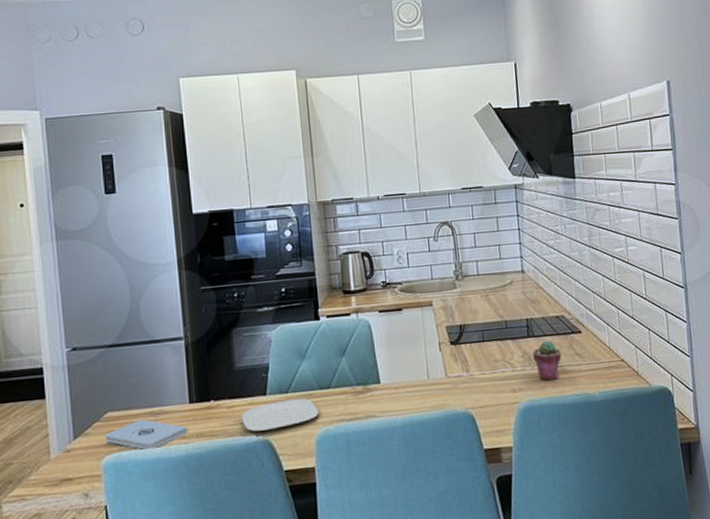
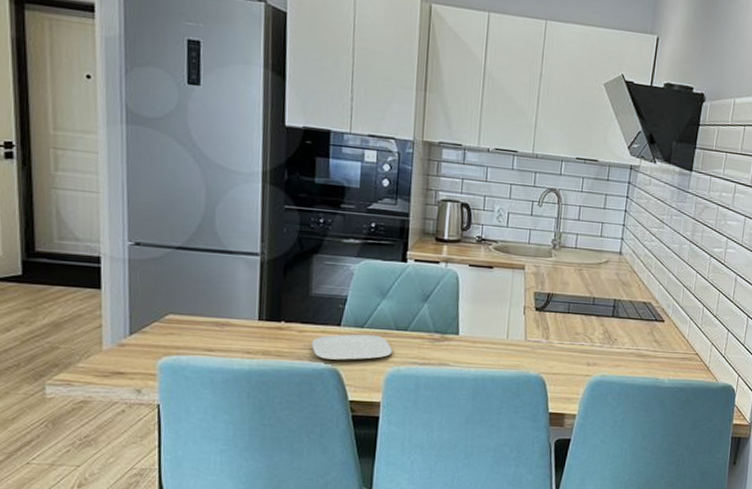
notepad: present [105,419,188,451] -> none [164,327,254,359]
potted succulent: present [533,340,562,381] -> none [613,323,641,361]

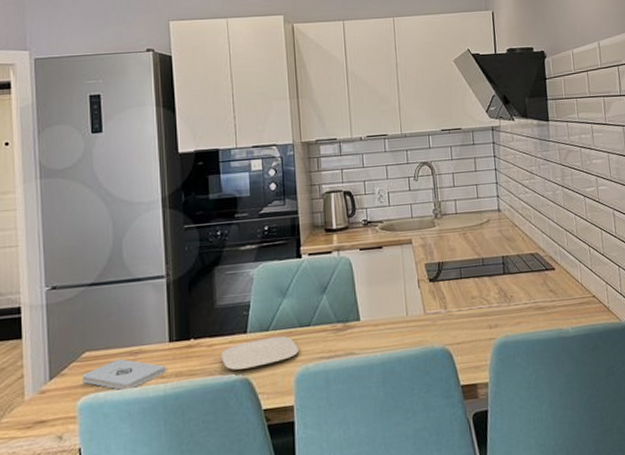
notepad: none [164,327,254,359] -> present [82,358,167,391]

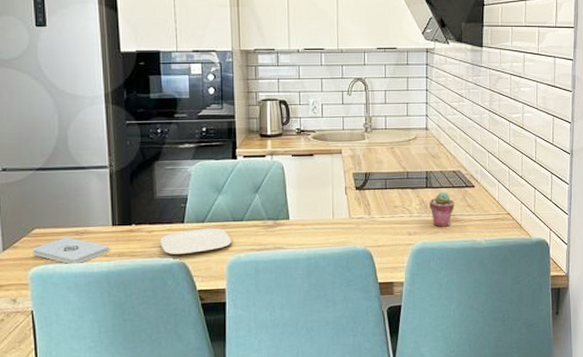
potted succulent: none [508,277,536,317] -> present [429,191,455,227]

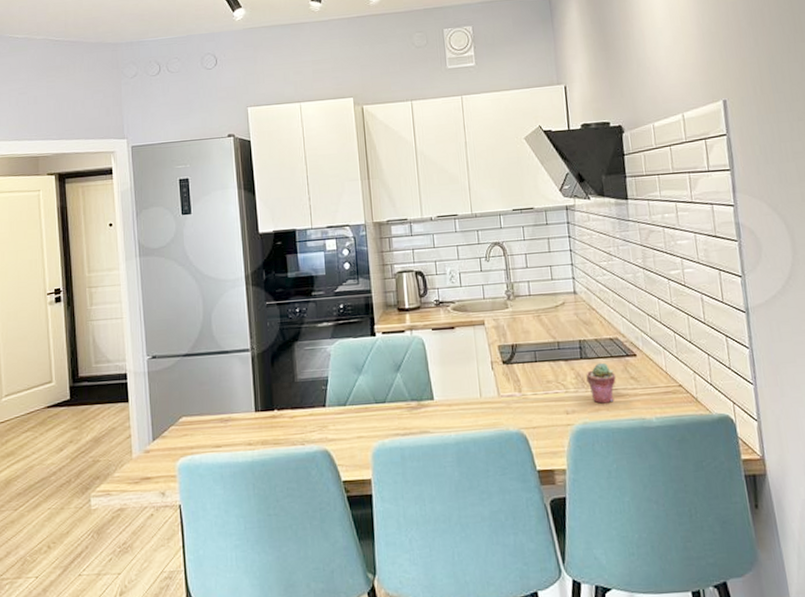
notepad: present [33,237,110,265] -> none [180,425,254,455]
plate: present [160,227,232,255] -> none [302,411,376,443]

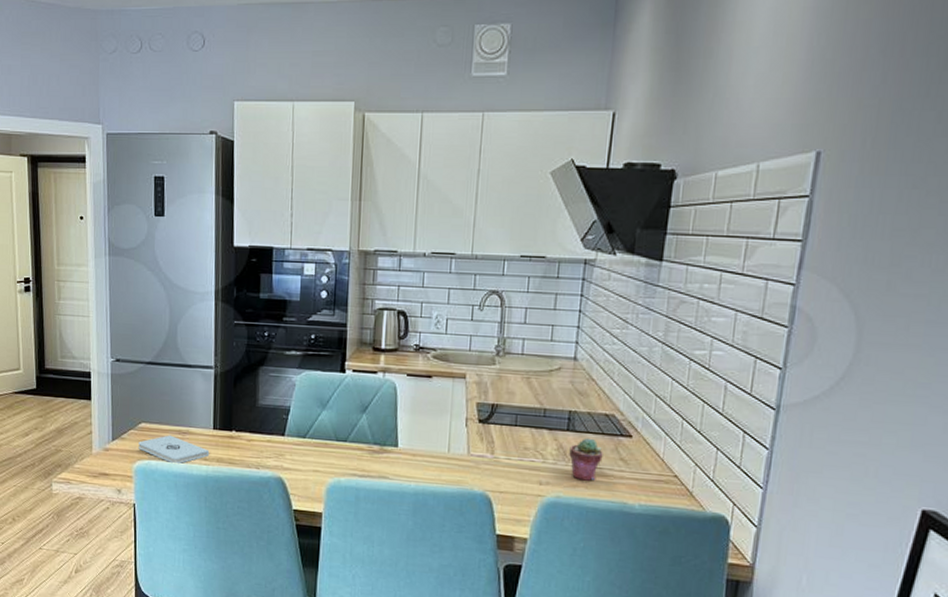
notepad: none [180,425,254,455] -> present [138,435,210,464]

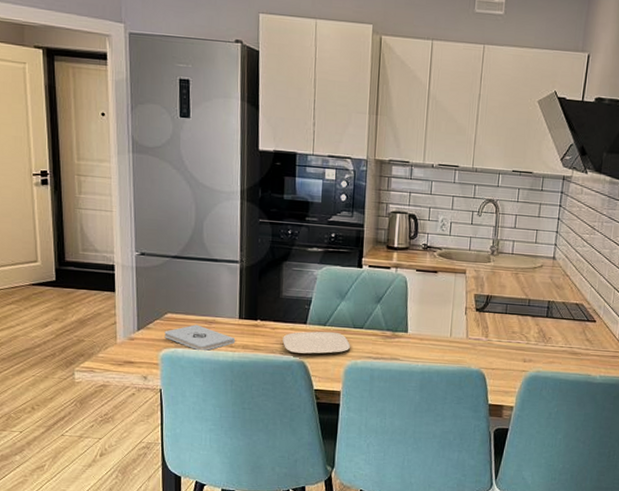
plate: none [259,444,333,470] -> present [283,331,351,355]
potted succulent: present [569,438,603,481] -> none [547,323,574,358]

